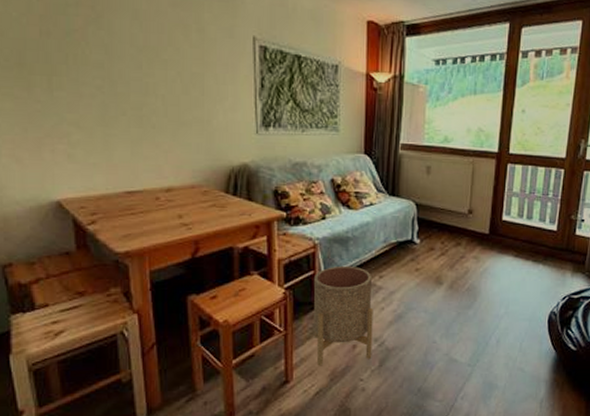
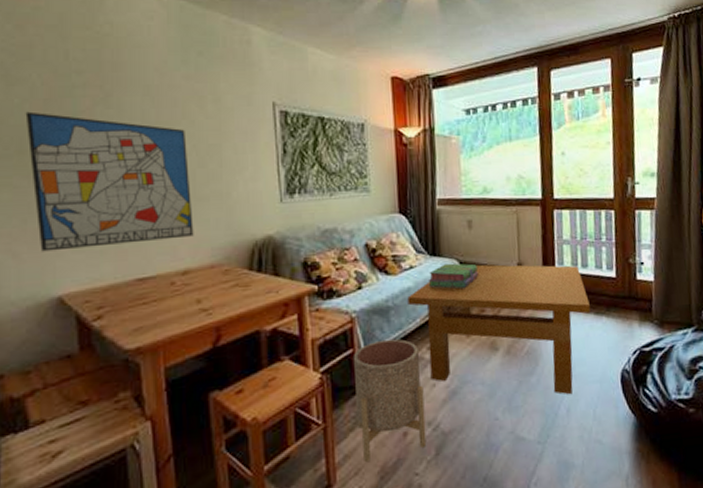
wall art: none [23,26,177,160] -> present [25,111,194,252]
table: none [365,207,530,329] -> present [407,264,590,395]
stack of books: none [385,204,432,227] -> present [428,263,479,289]

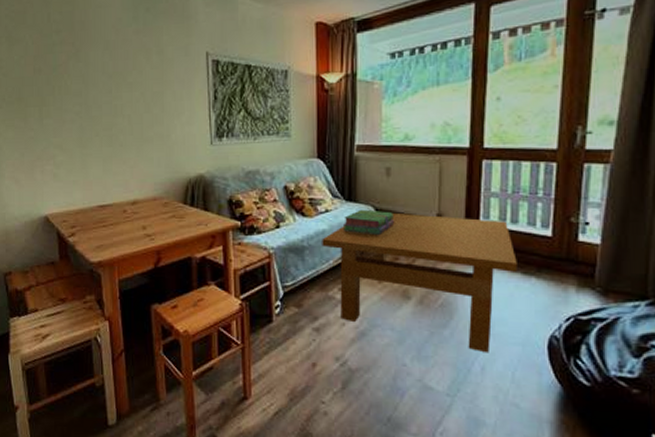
wall art: present [25,111,194,252] -> none [22,66,141,180]
planter: present [353,339,427,463] -> none [269,276,334,384]

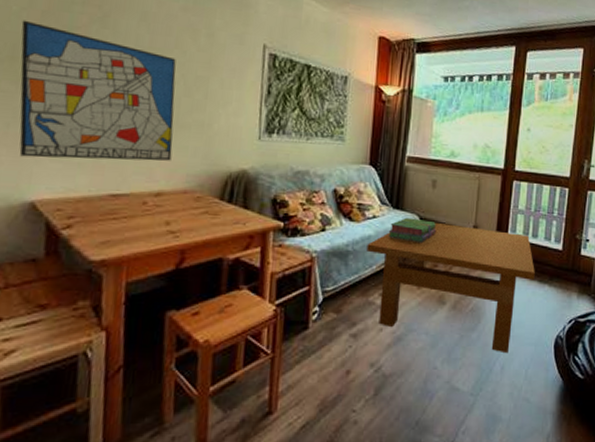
wall art: none [22,66,141,180] -> present [19,20,176,161]

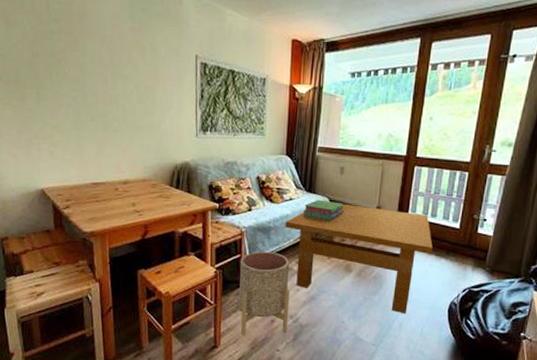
wall art: present [19,20,176,161] -> none [20,49,133,157]
planter: none [304,281,371,395] -> present [239,251,290,336]

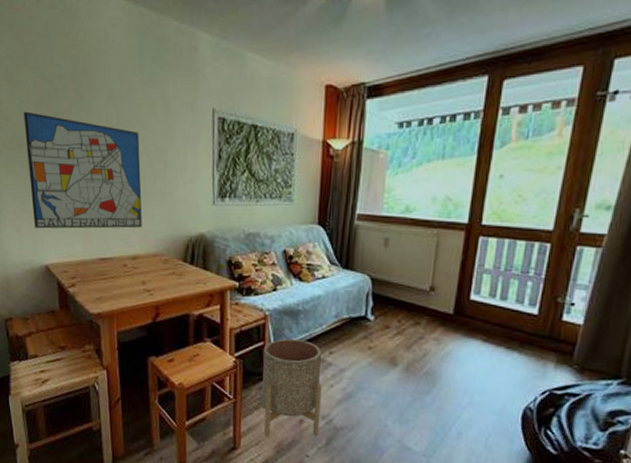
wall art: none [20,49,133,157] -> present [23,111,143,229]
table: present [285,203,433,314] -> none [316,282,502,420]
stack of books: present [302,199,344,220] -> none [337,277,389,303]

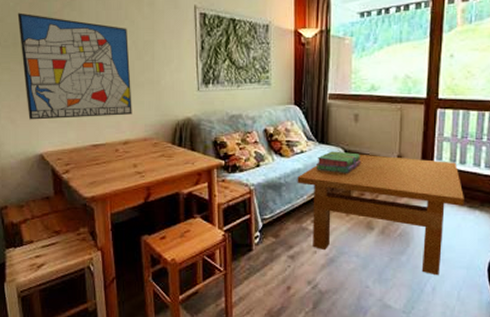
planter: present [261,338,322,437] -> none [250,210,306,306]
table: none [316,282,502,420] -> present [297,154,464,276]
stack of books: none [337,277,389,303] -> present [315,151,362,173]

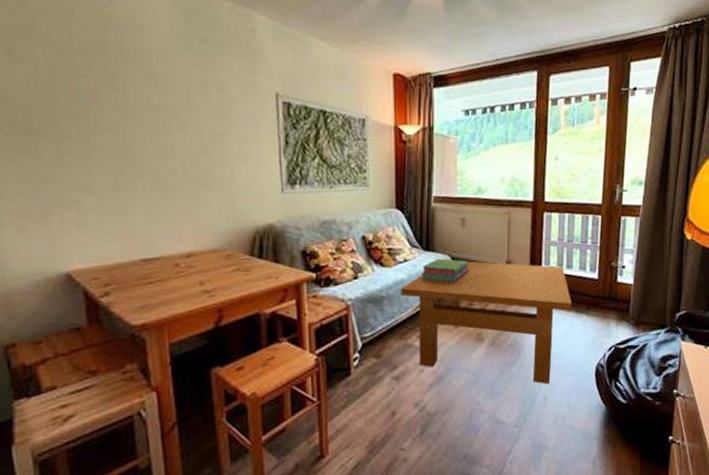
wall art: present [17,12,132,120] -> none [30,90,197,229]

